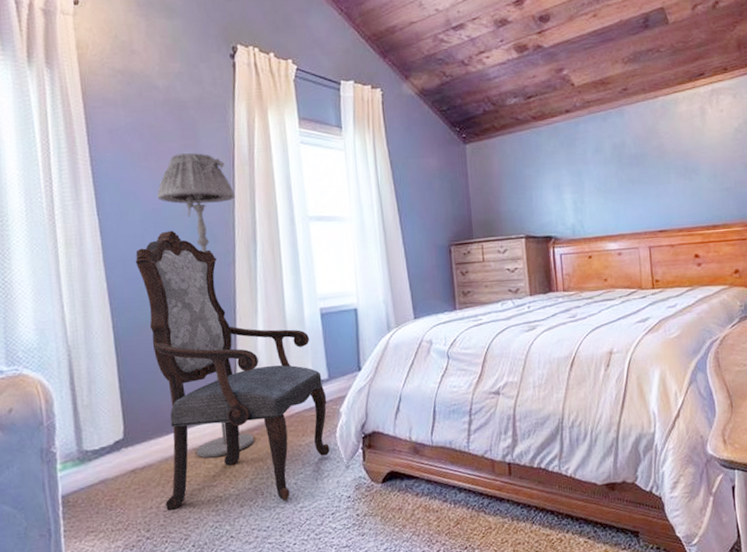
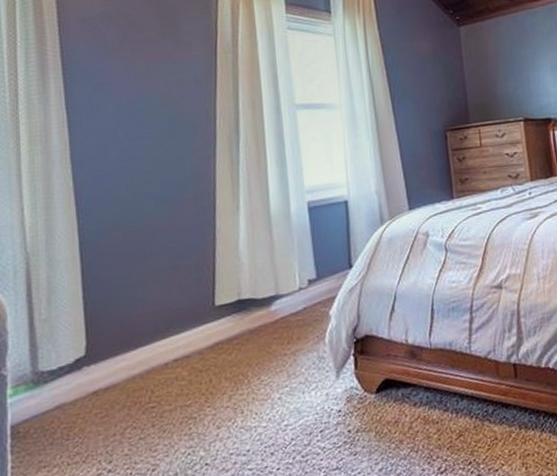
armchair: present [135,230,330,511] -> none [106,123,318,438]
floor lamp: present [157,153,254,458] -> none [132,41,233,374]

